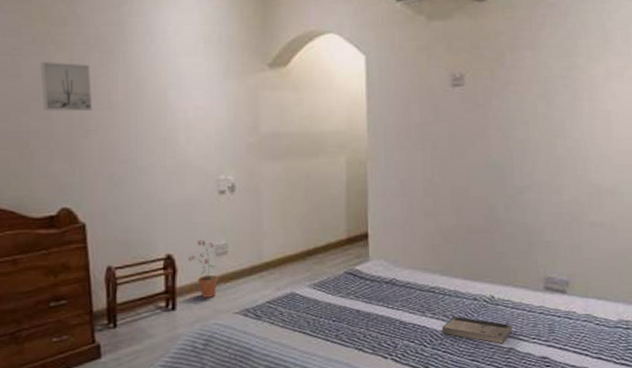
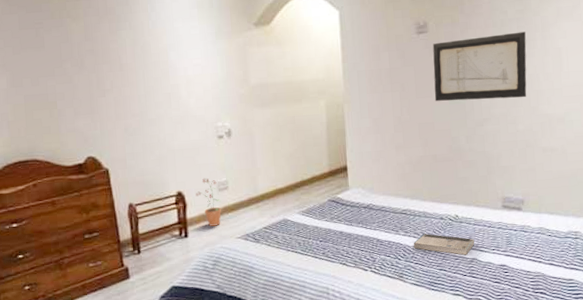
wall art: present [41,62,93,111] -> none [60,32,107,76]
wall art: none [469,91,573,165] -> present [432,31,527,101]

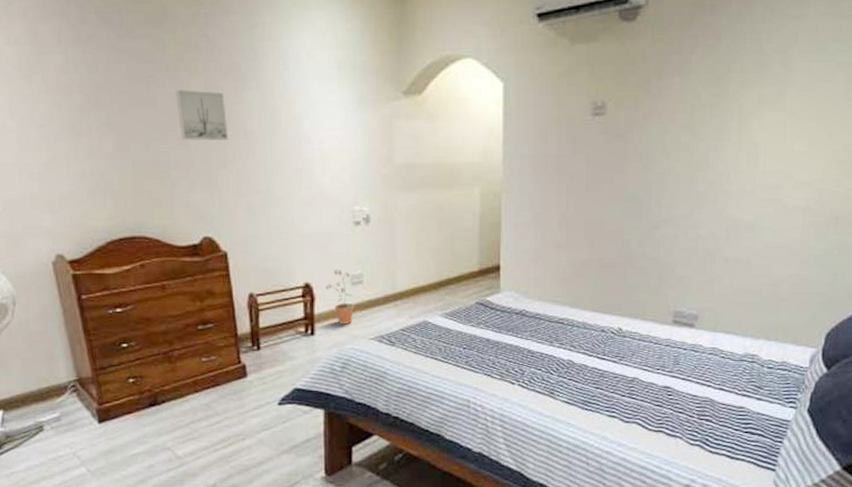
wall art: none [60,32,107,76] -> present [176,90,229,141]
book: present [414,233,475,256] -> none [569,346,638,374]
wall art: present [432,31,527,101] -> none [607,120,719,199]

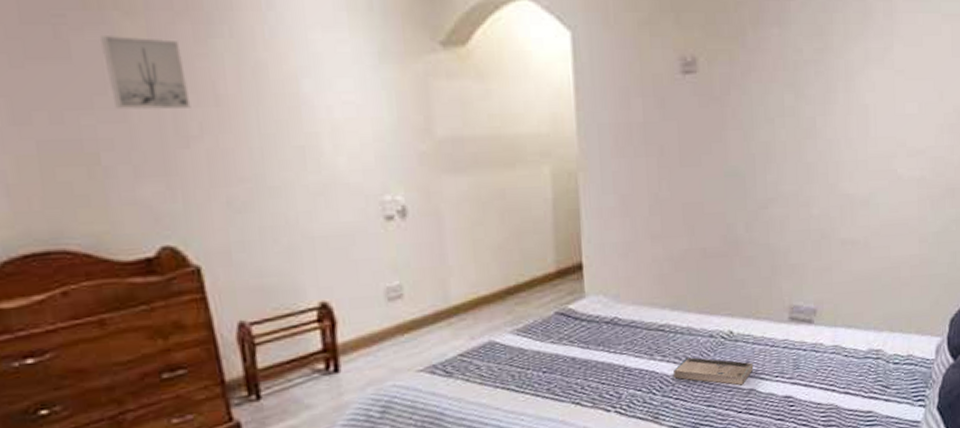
potted plant: present [325,269,354,324] -> none [350,280,393,355]
book: none [569,346,638,374] -> present [674,356,754,386]

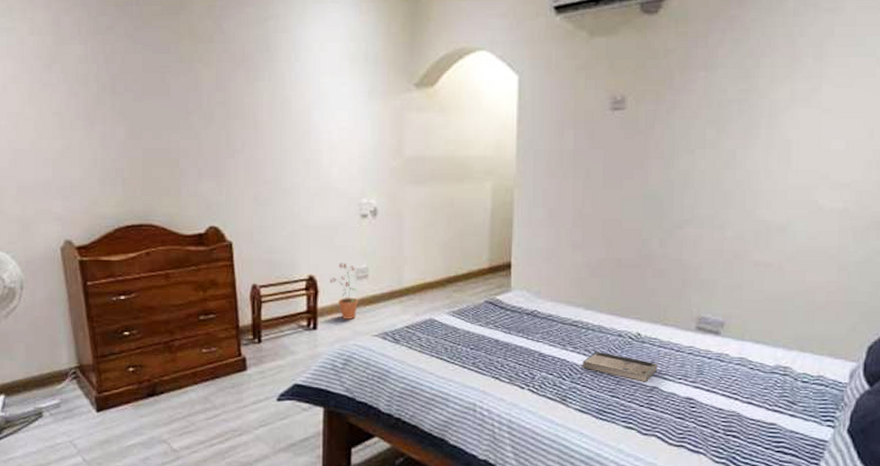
wall art: present [101,36,191,110] -> none [189,80,239,130]
potted plant: none [350,280,393,355] -> present [329,262,358,319]

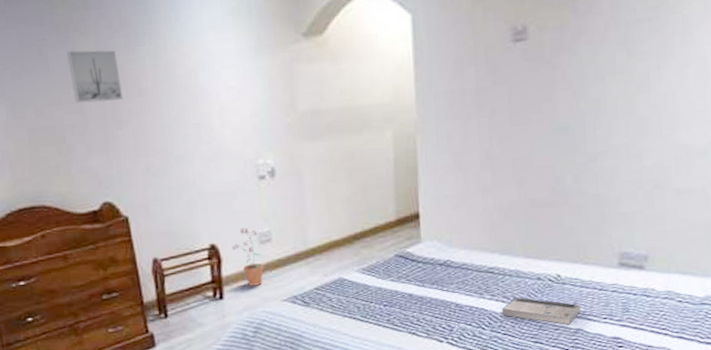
wall art: none [189,80,239,130] -> present [67,50,123,104]

